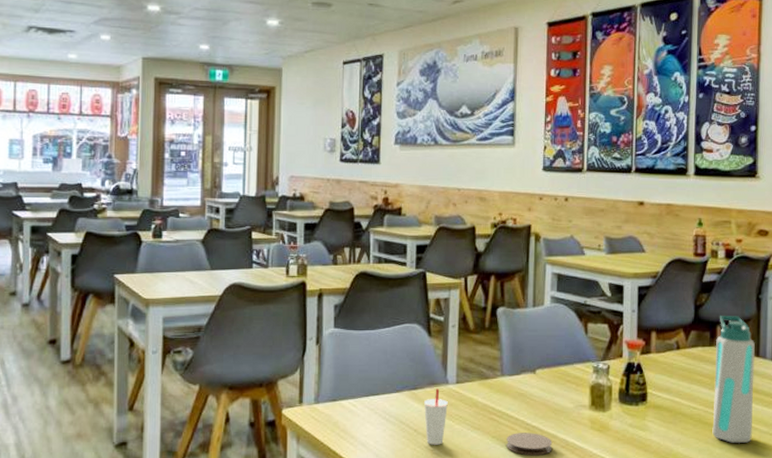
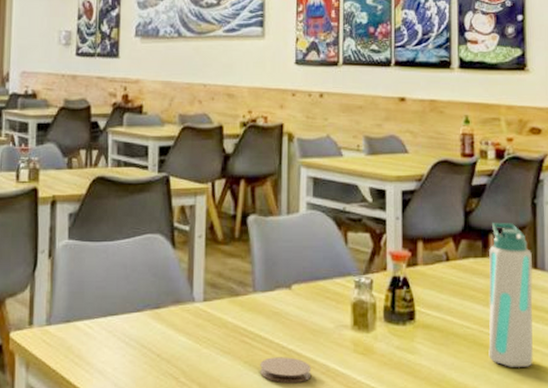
cup: present [423,388,449,445] -> none [167,307,196,372]

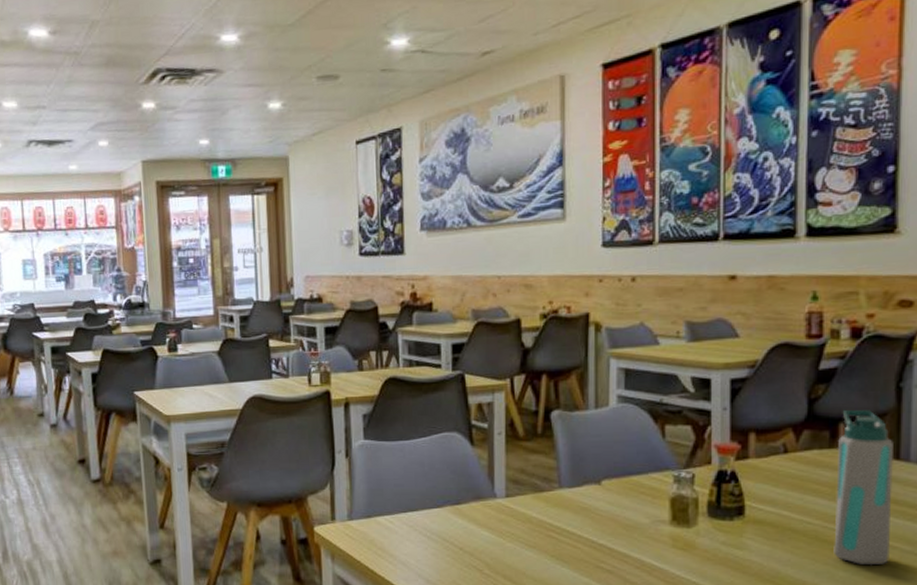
coaster: present [260,357,312,384] -> none [568,551,625,577]

